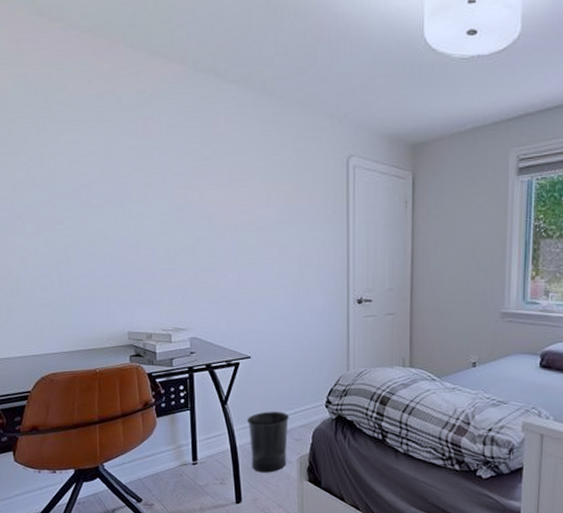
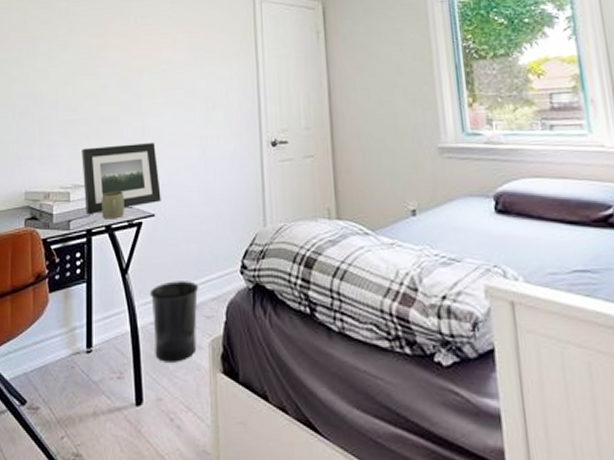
picture frame: none [181,294,257,355] -> present [82,143,161,215]
mug: none [201,335,223,359] -> present [101,191,124,219]

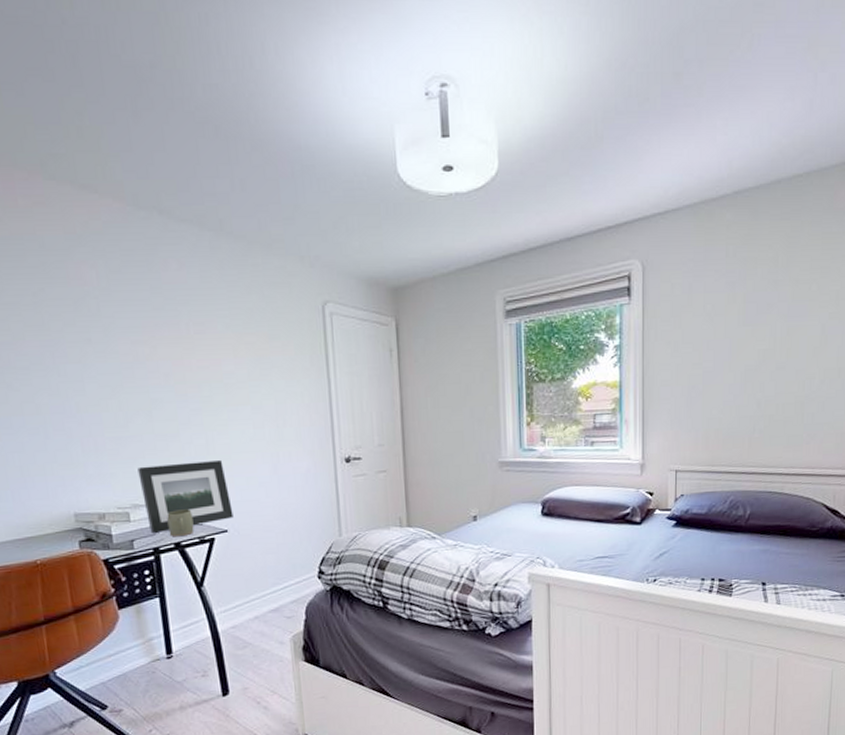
waste bin: present [149,281,199,362] -> none [228,588,279,658]

